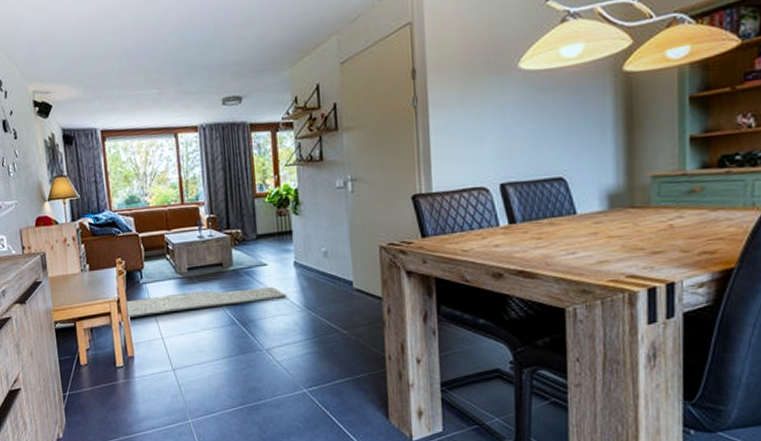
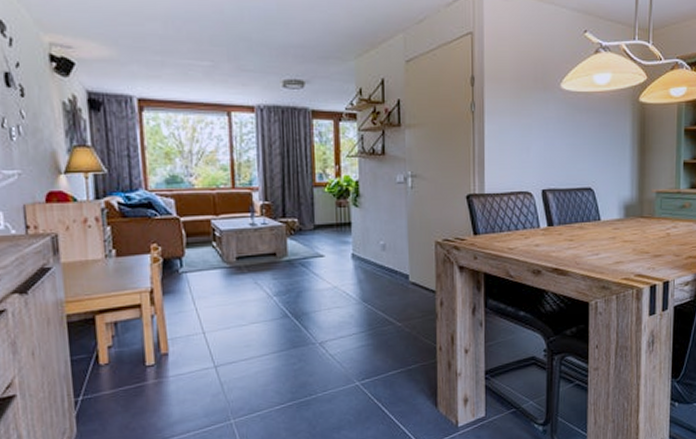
rug: present [52,287,287,330] -> none [63,279,343,324]

